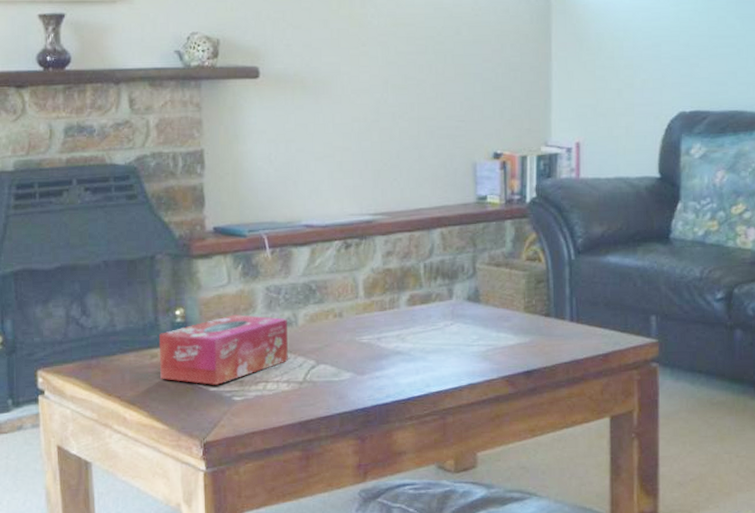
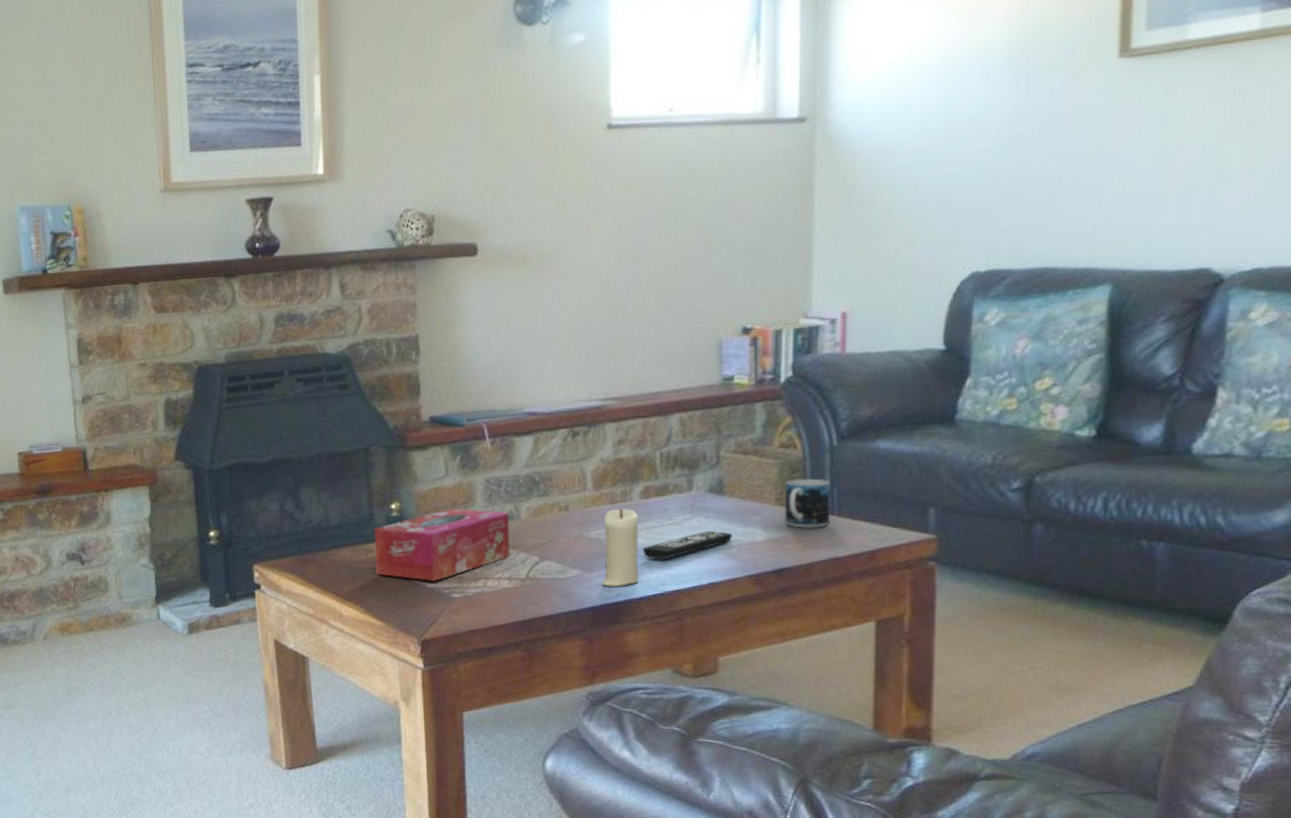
candle: none [373,316,406,388] -> present [602,509,639,586]
remote control: none [408,336,487,362] -> present [642,531,732,559]
mug: none [531,288,571,333] -> present [784,478,831,528]

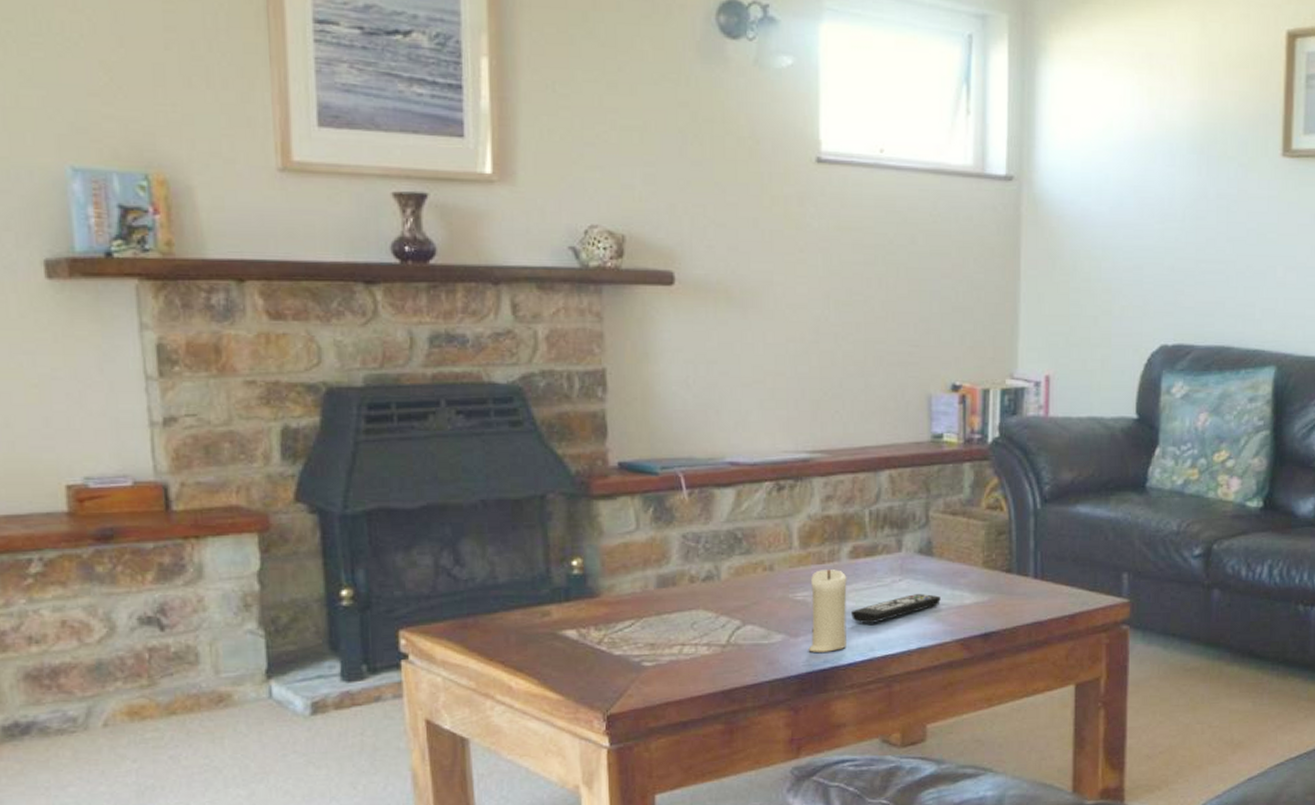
tissue box: present [375,508,510,581] -> none [552,566,709,648]
mug: present [784,478,831,528] -> none [991,541,1035,592]

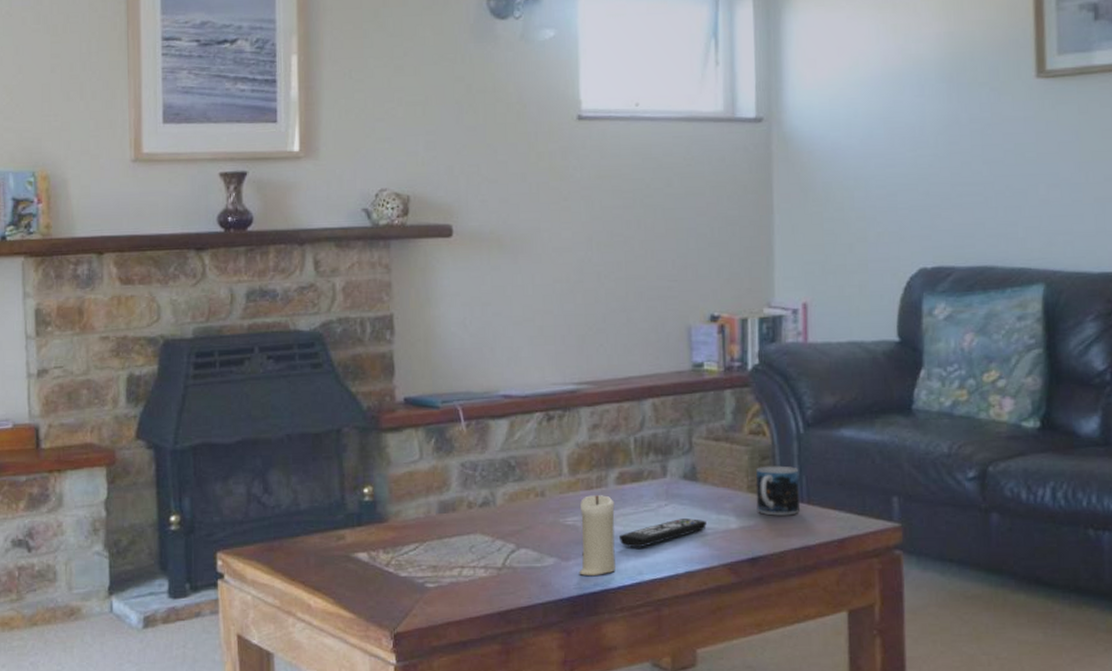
mug: none [991,541,1035,592] -> present [755,465,801,516]

